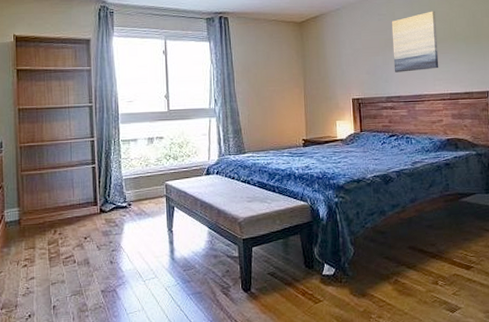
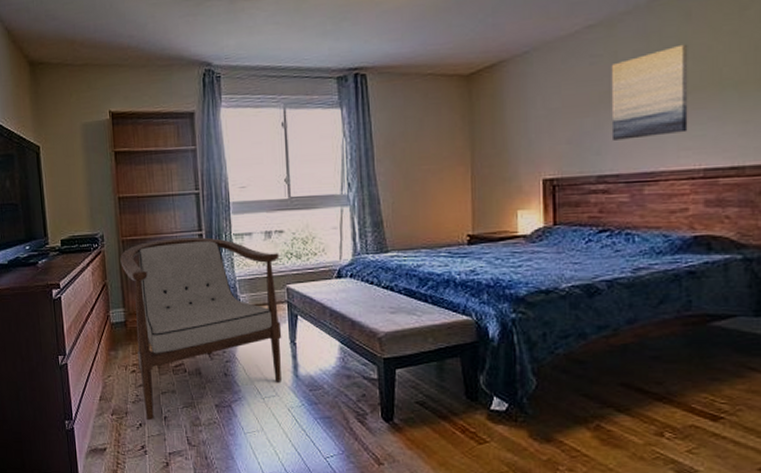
armchair: none [17,143,161,311] -> present [120,237,282,421]

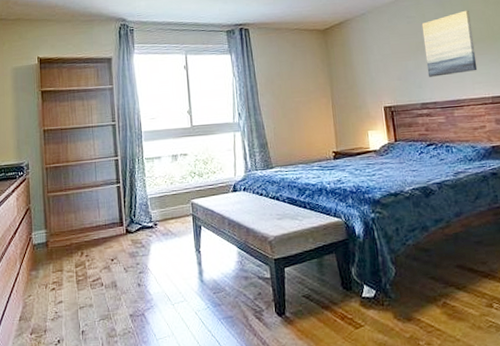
armchair: present [120,237,282,421] -> none [43,162,189,337]

